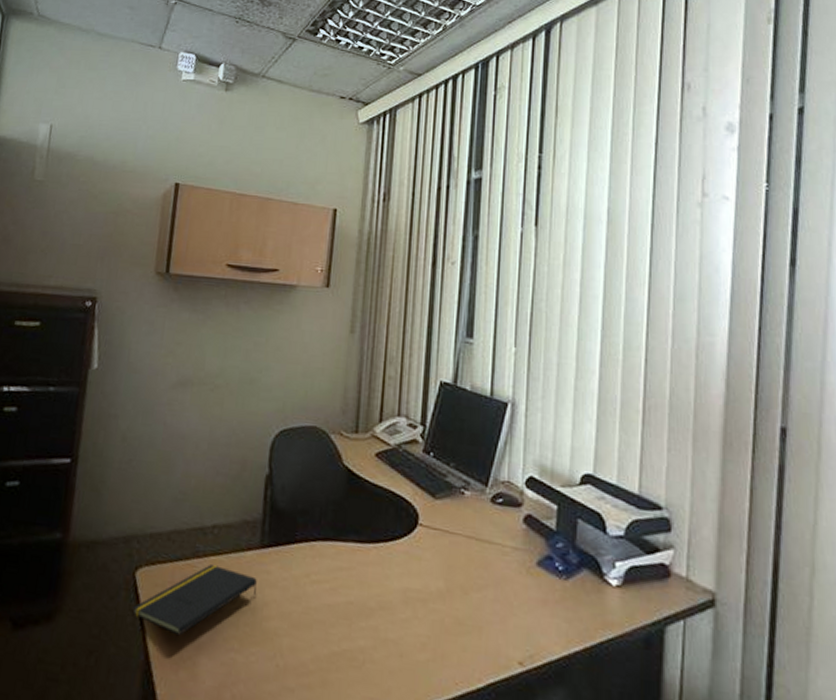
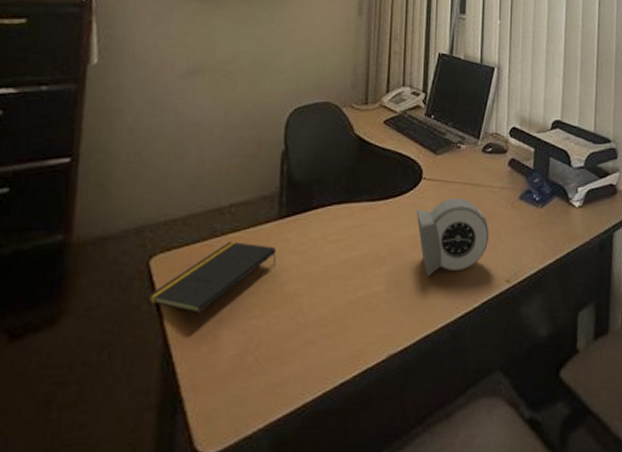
alarm clock: none [410,552,498,641] -> present [416,197,489,277]

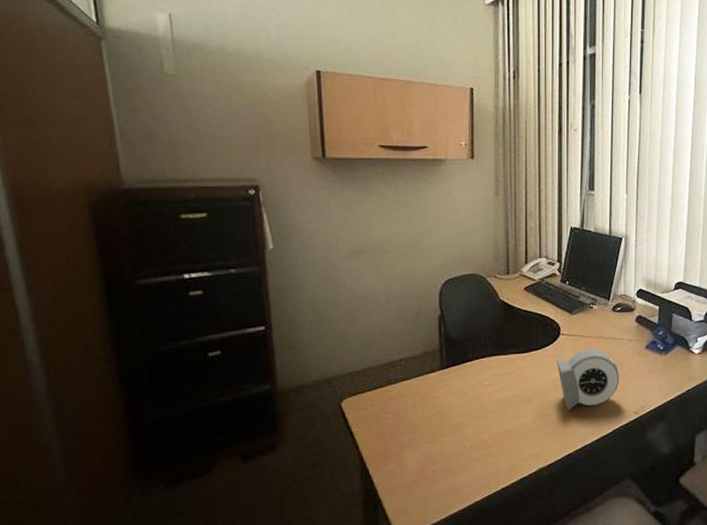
notepad: present [147,242,277,314] -> none [344,387,443,441]

